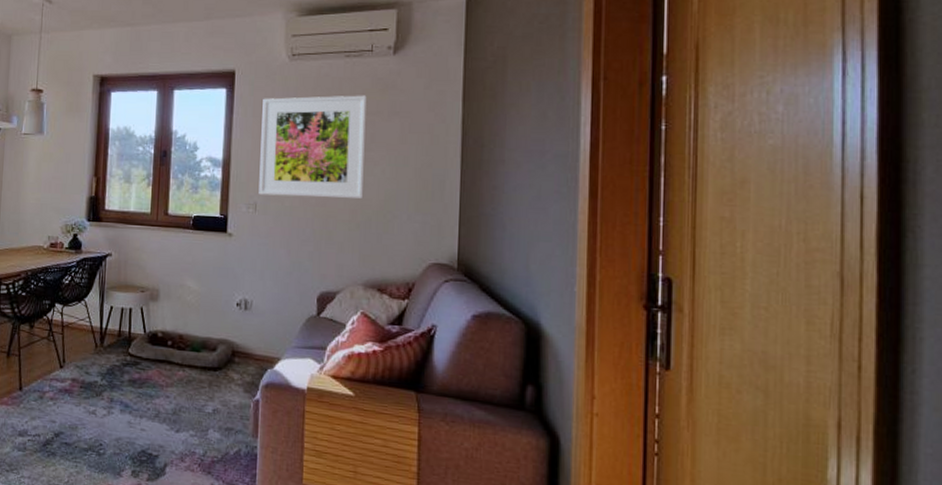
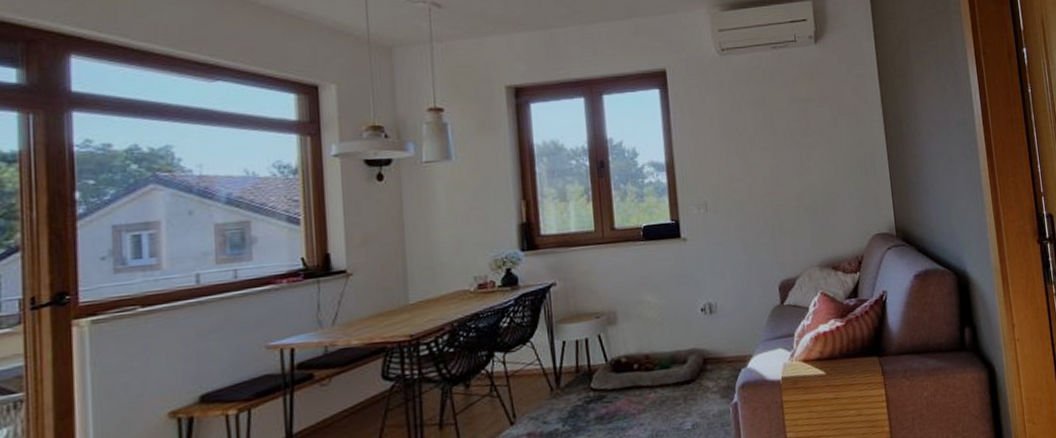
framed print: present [258,95,367,199] -> none [698,84,806,194]

